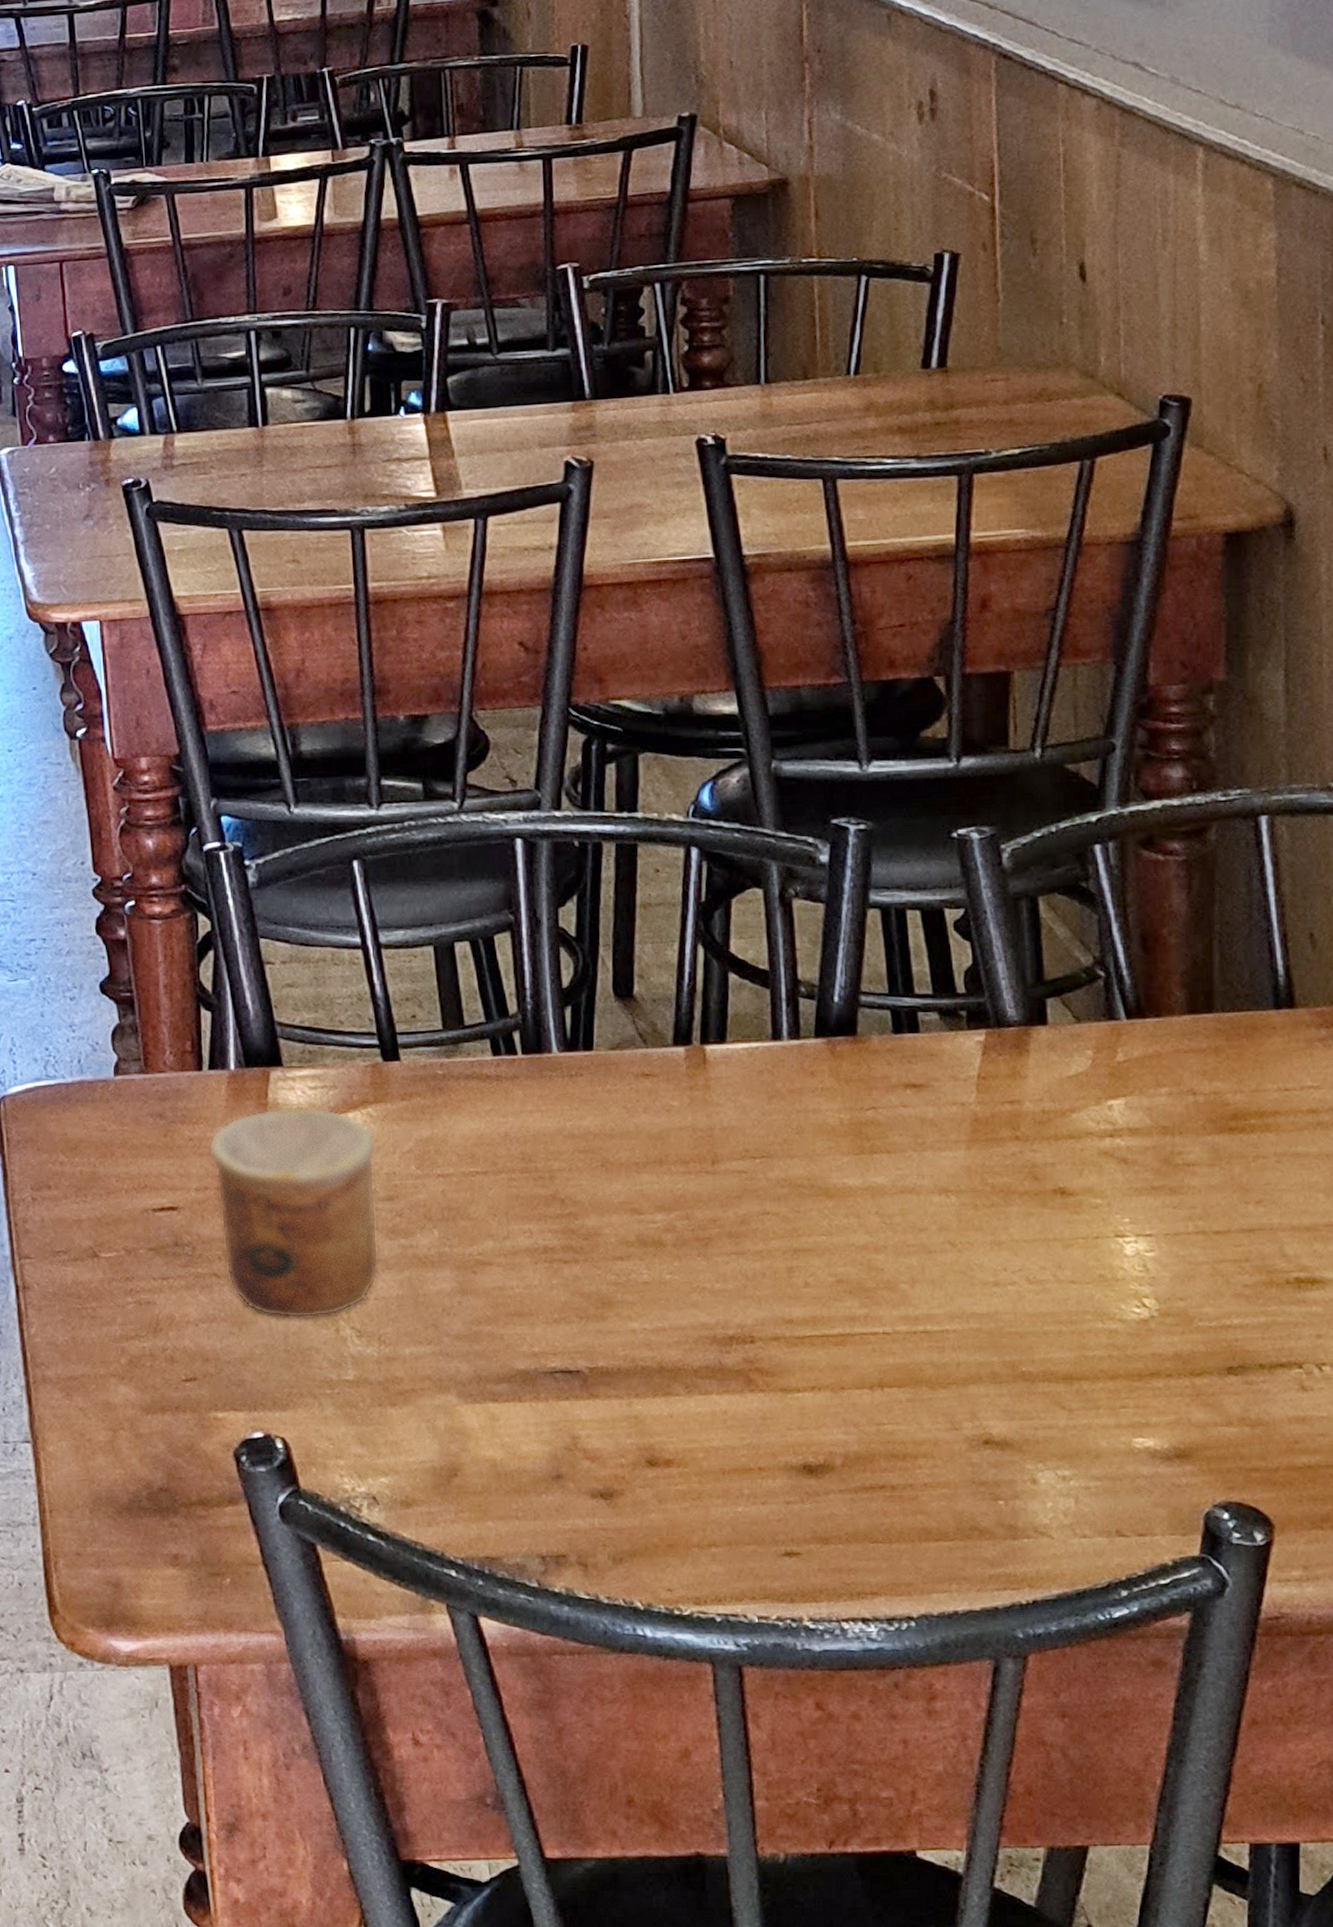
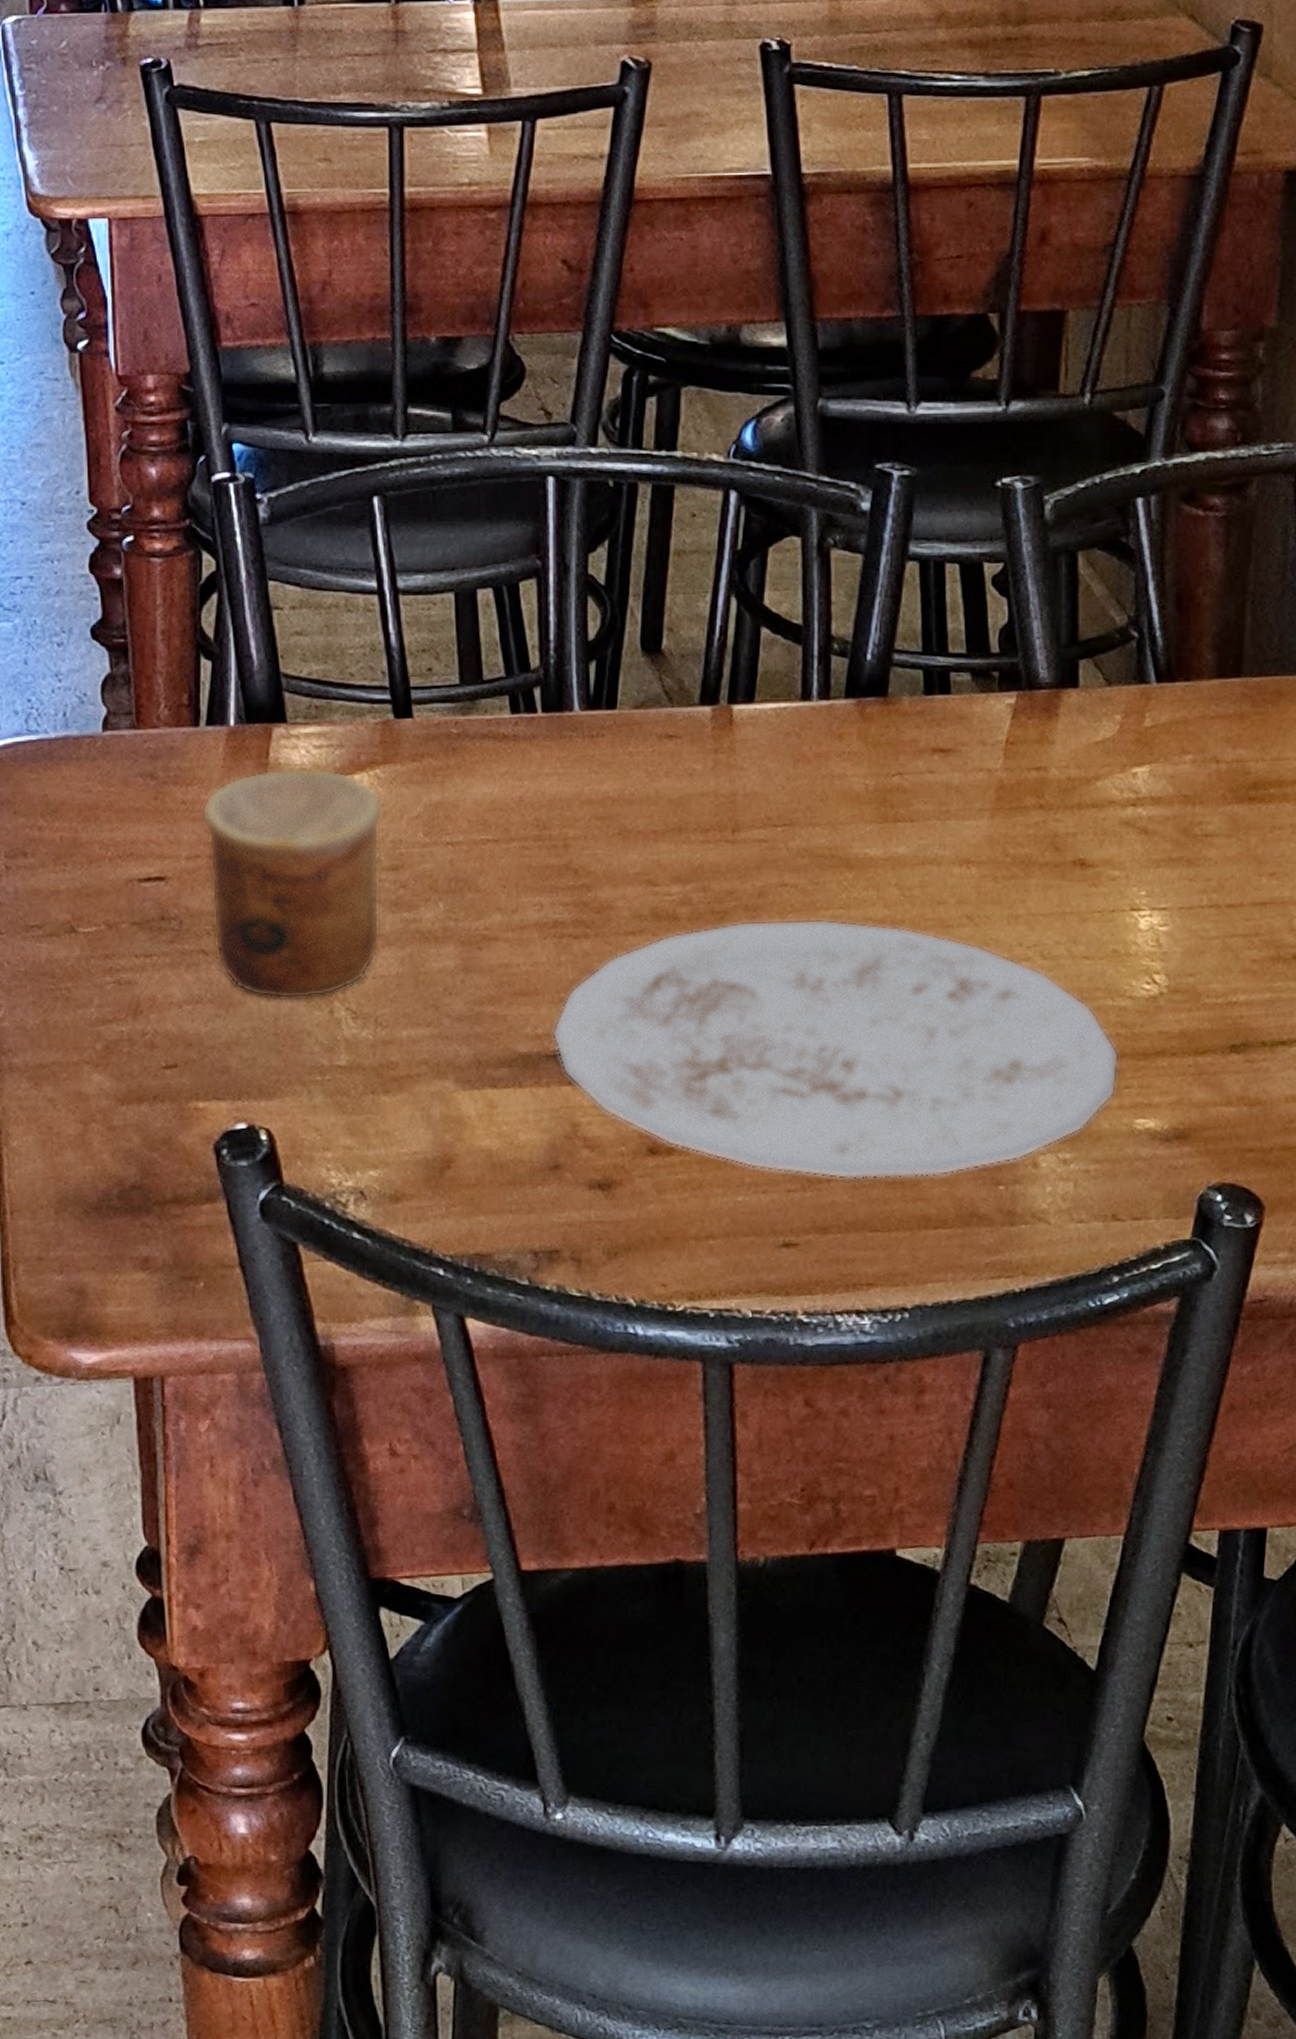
plate: none [548,1245,1114,1492] -> present [552,919,1120,1179]

